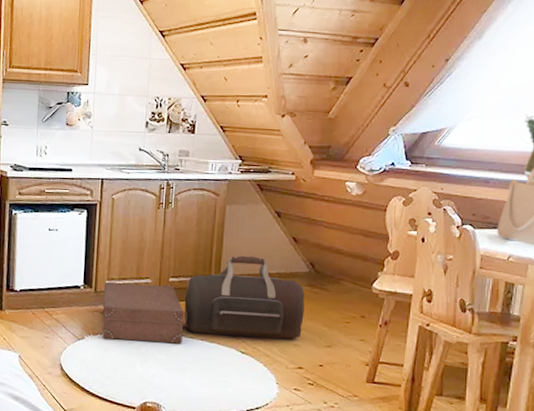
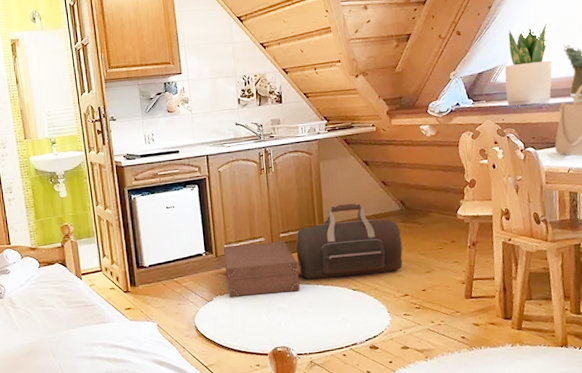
planter: none [450,87,510,177] -> present [504,23,552,106]

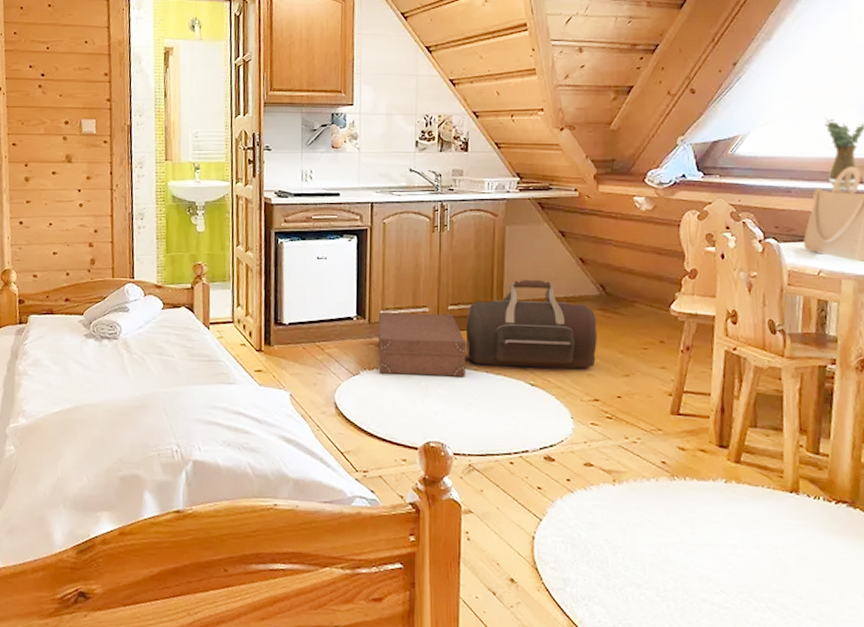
planter: present [504,23,552,106] -> none [746,90,808,186]

